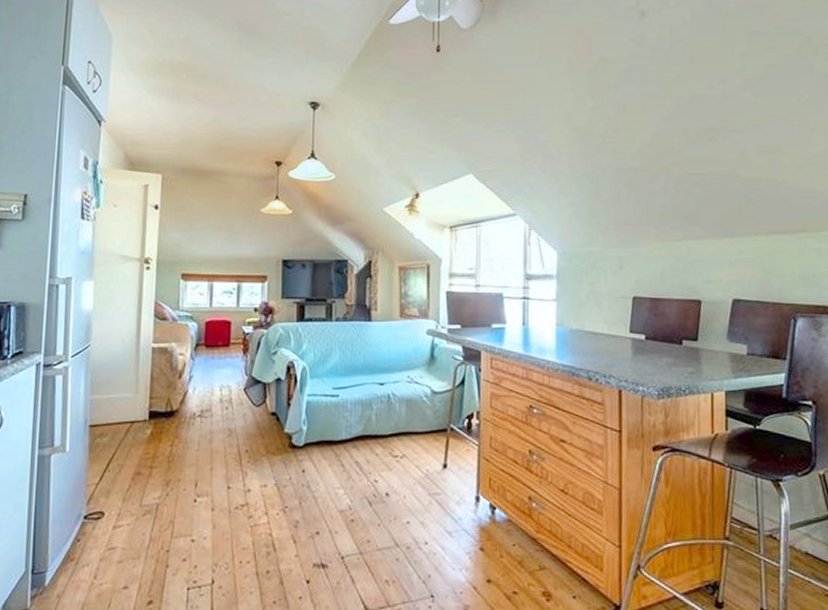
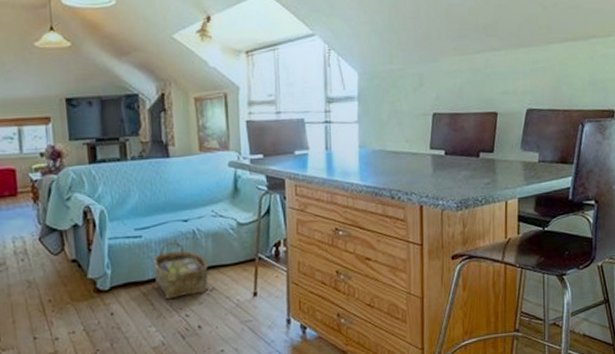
woven basket: none [347,403,400,463] -> present [153,241,209,300]

